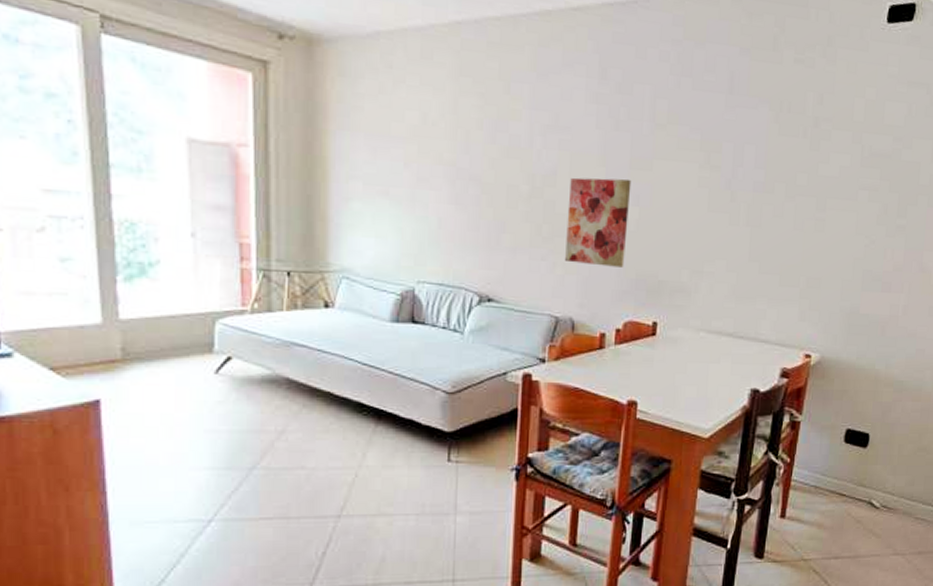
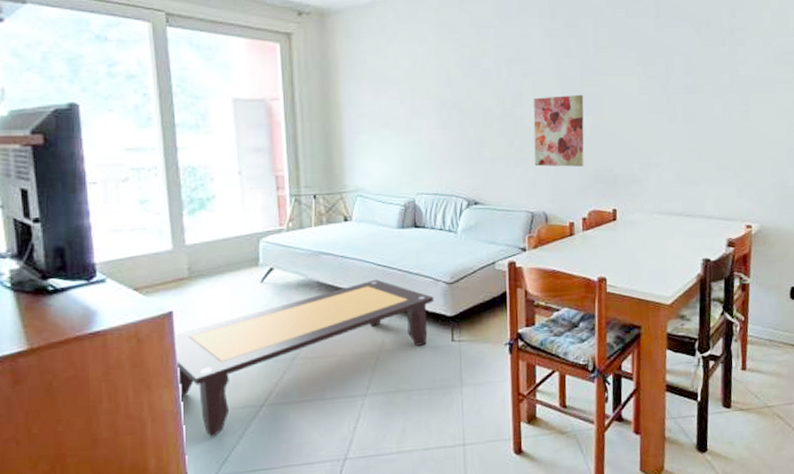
coffee table: none [103,381,430,554] -> present [175,279,434,438]

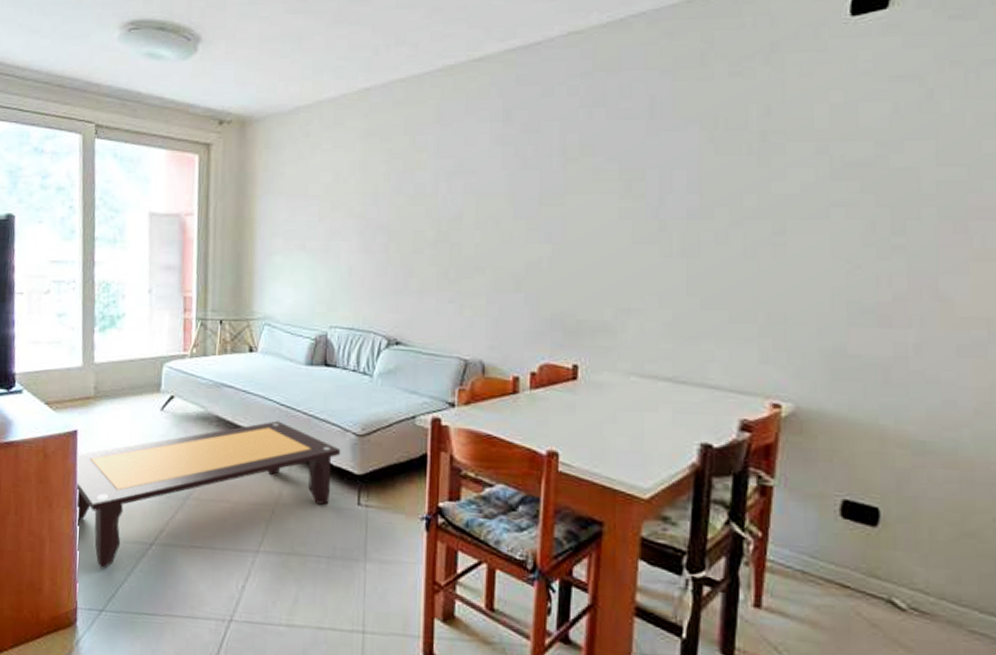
wall art: present [533,94,584,167] -> none [473,216,542,307]

